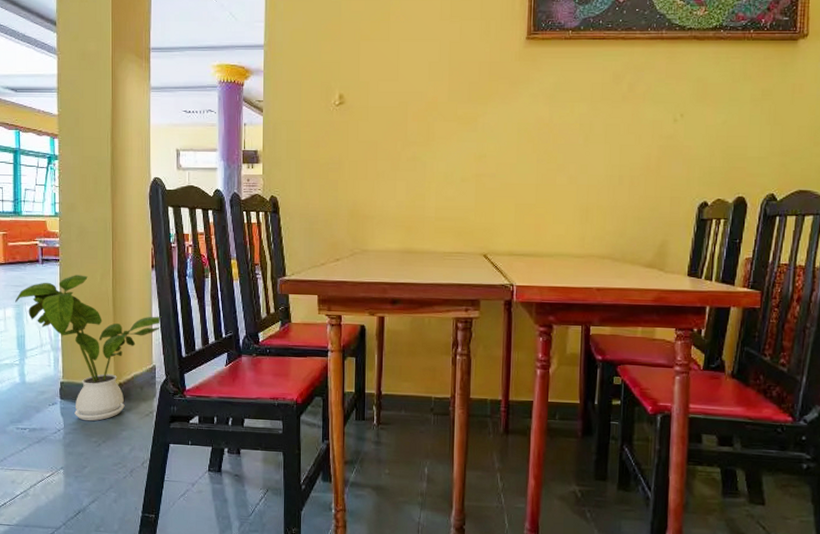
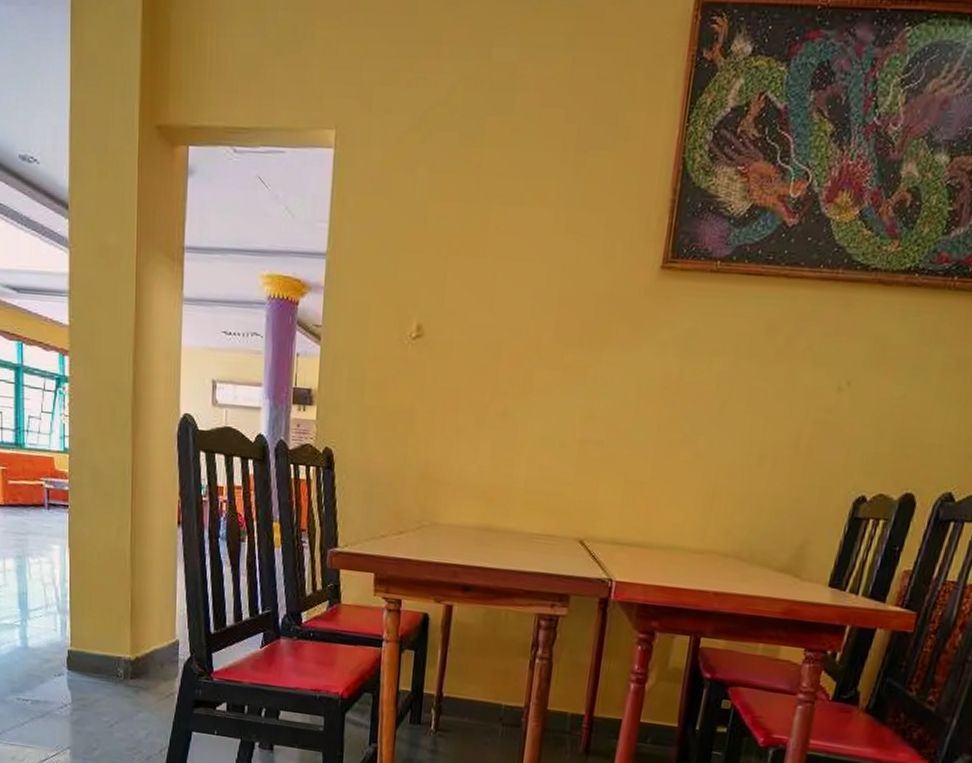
house plant: present [15,275,162,421] -> none [16,525,188,698]

